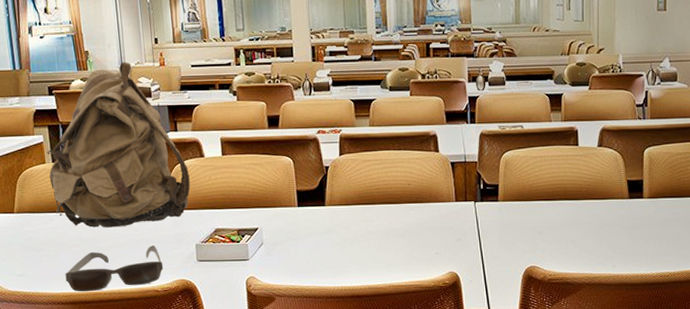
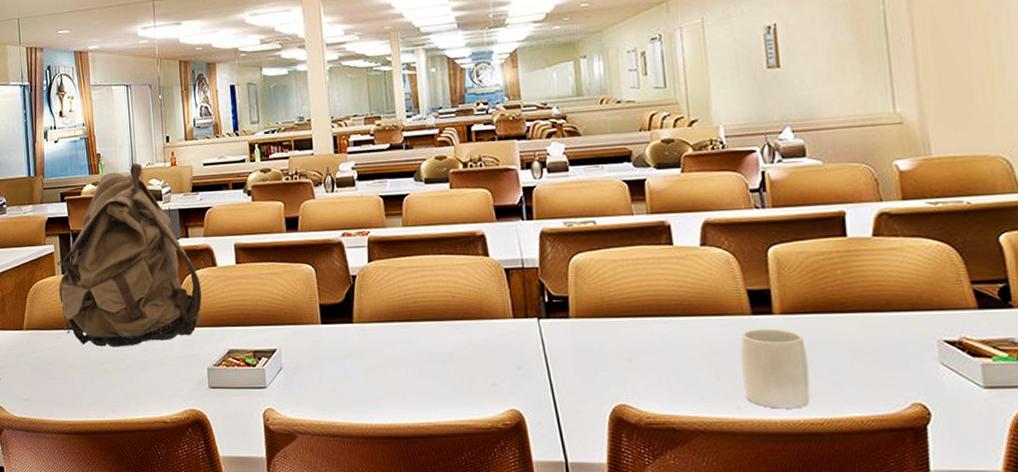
glasses: present [65,245,164,292] -> none [71,368,173,421]
mug: none [618,208,664,266] -> present [740,328,810,409]

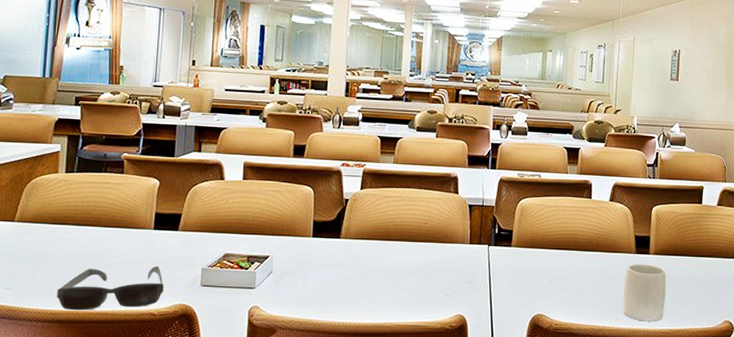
backpack: present [57,162,202,347] -> none [59,79,207,245]
glasses: none [71,368,173,421] -> present [57,266,165,311]

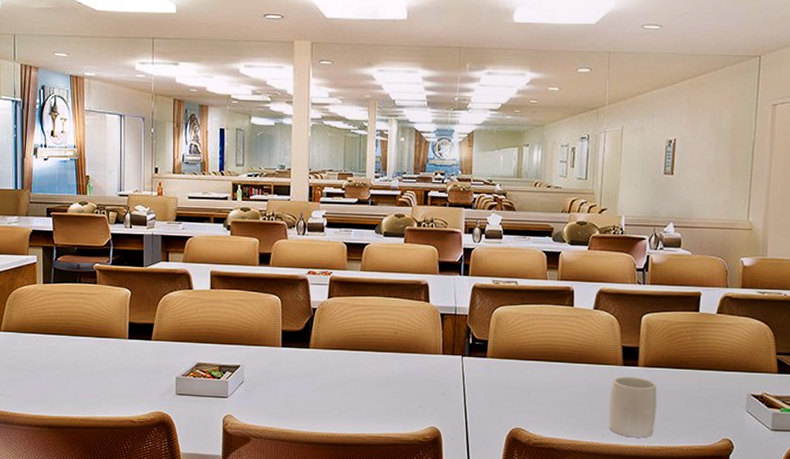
glasses: present [57,266,165,311] -> none [44,375,142,417]

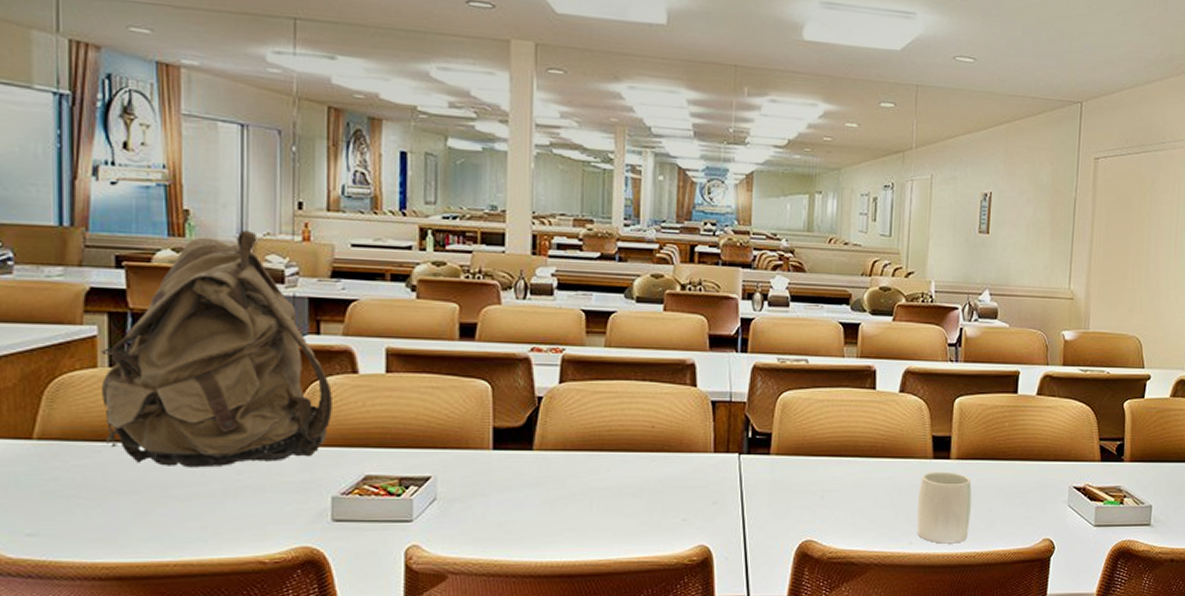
backpack: none [39,188,176,354] -> present [101,229,332,468]

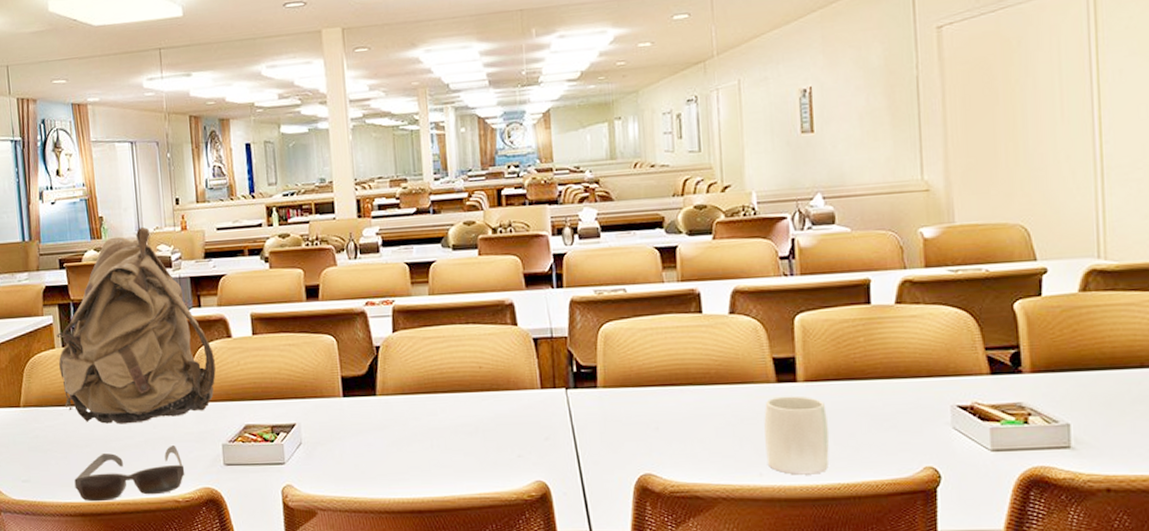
glasses: none [110,496,277,563] -> present [74,446,185,502]

